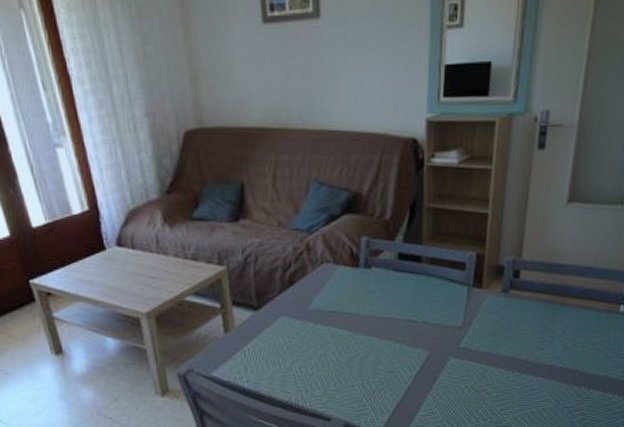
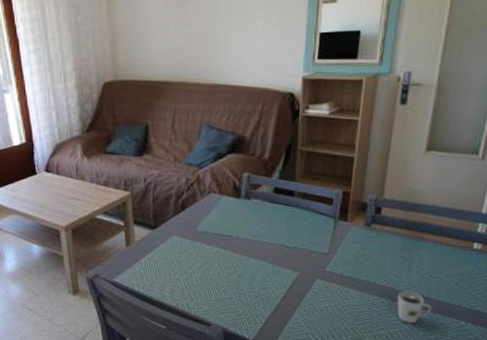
cup: none [539,364,577,401] -> present [397,291,432,324]

